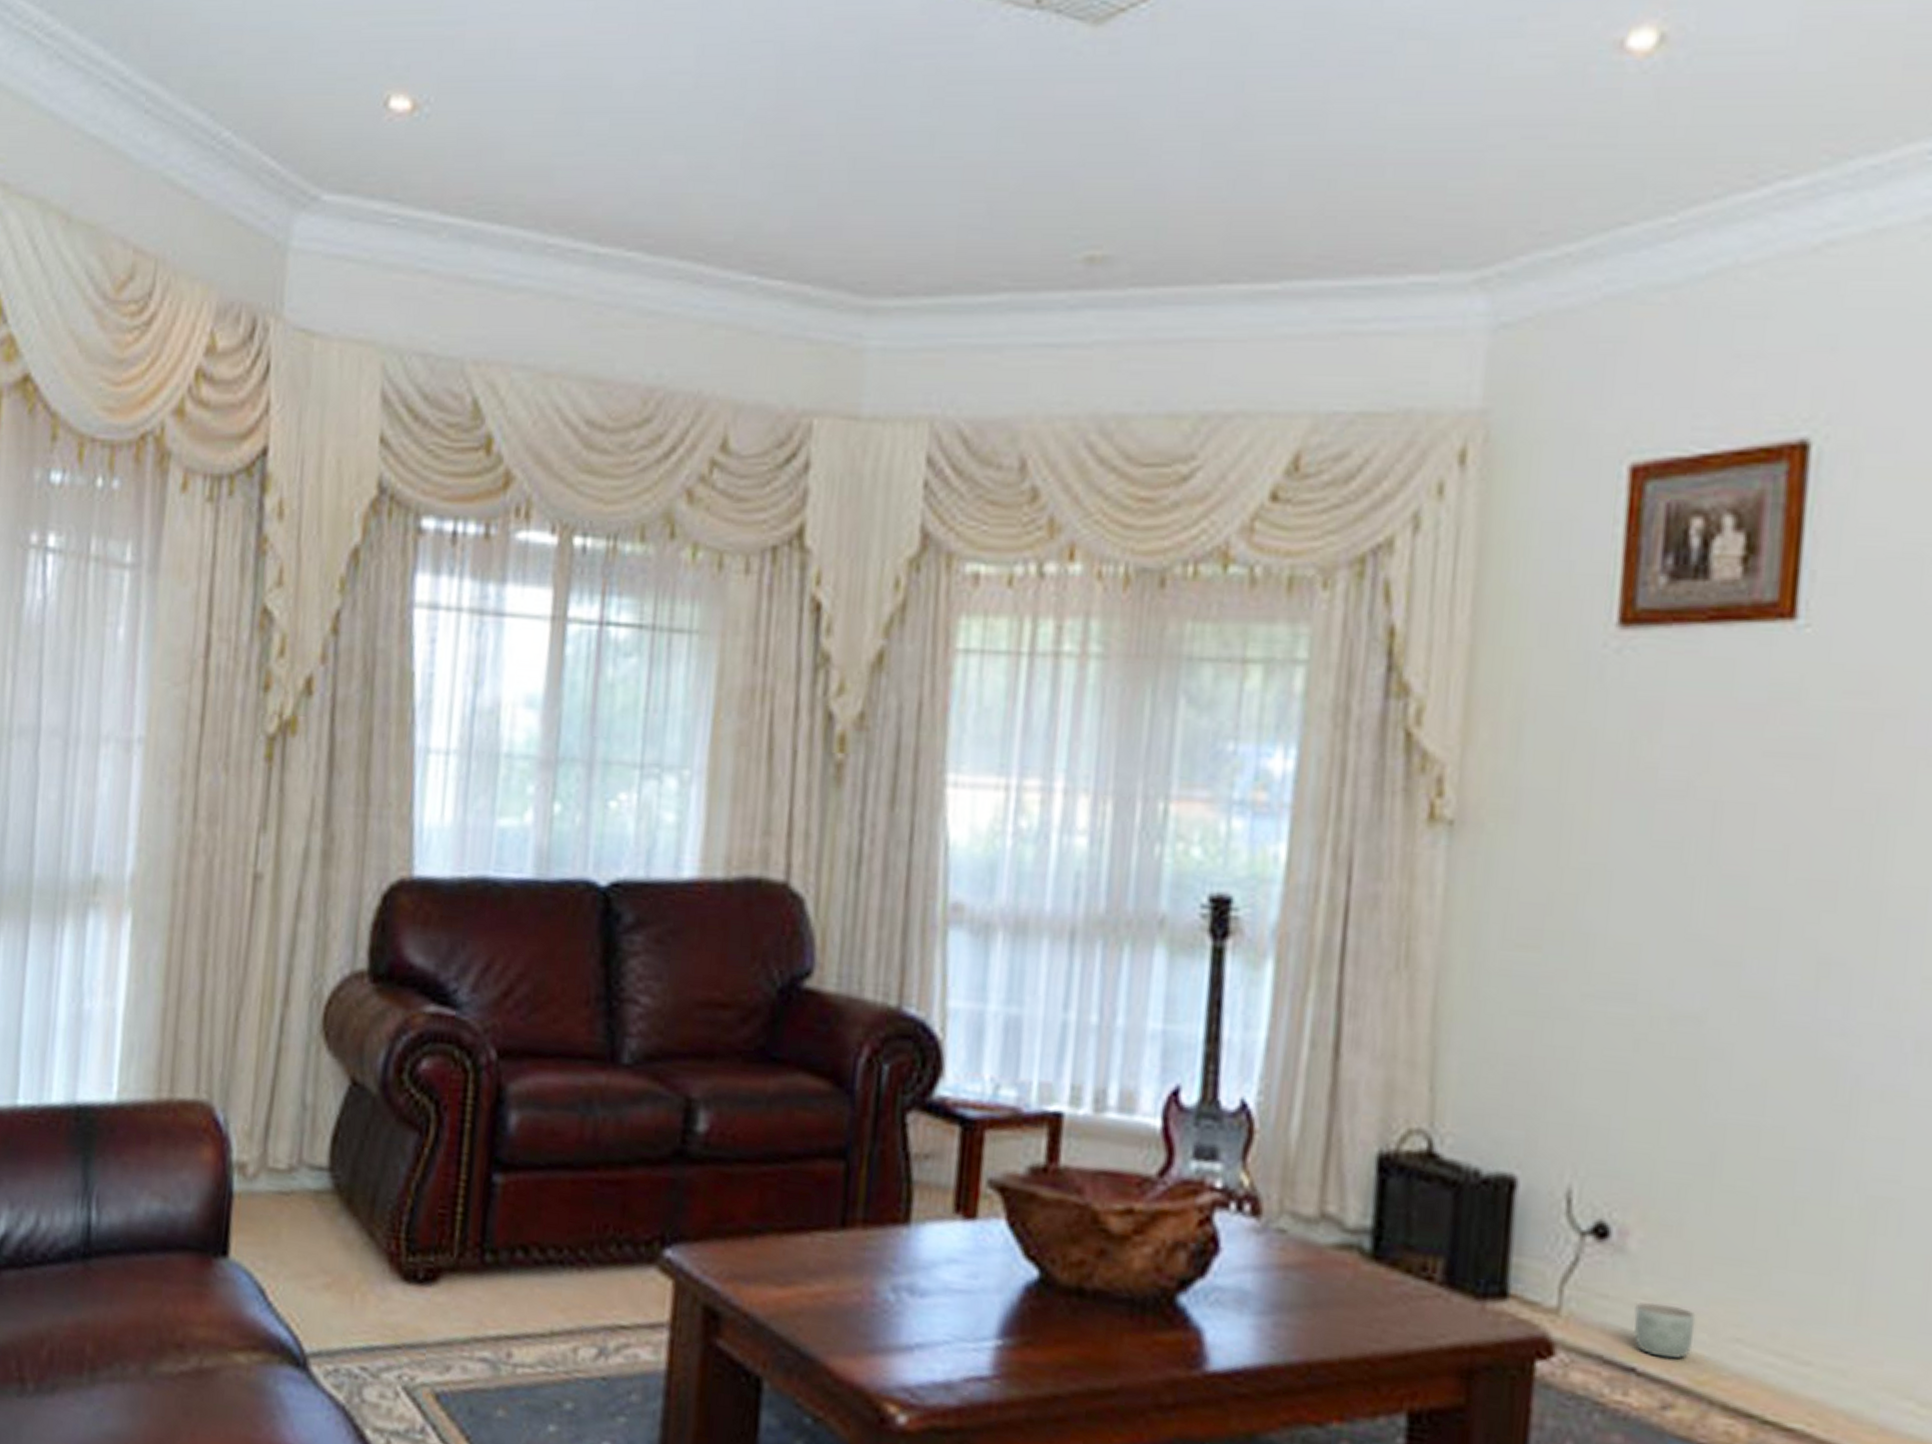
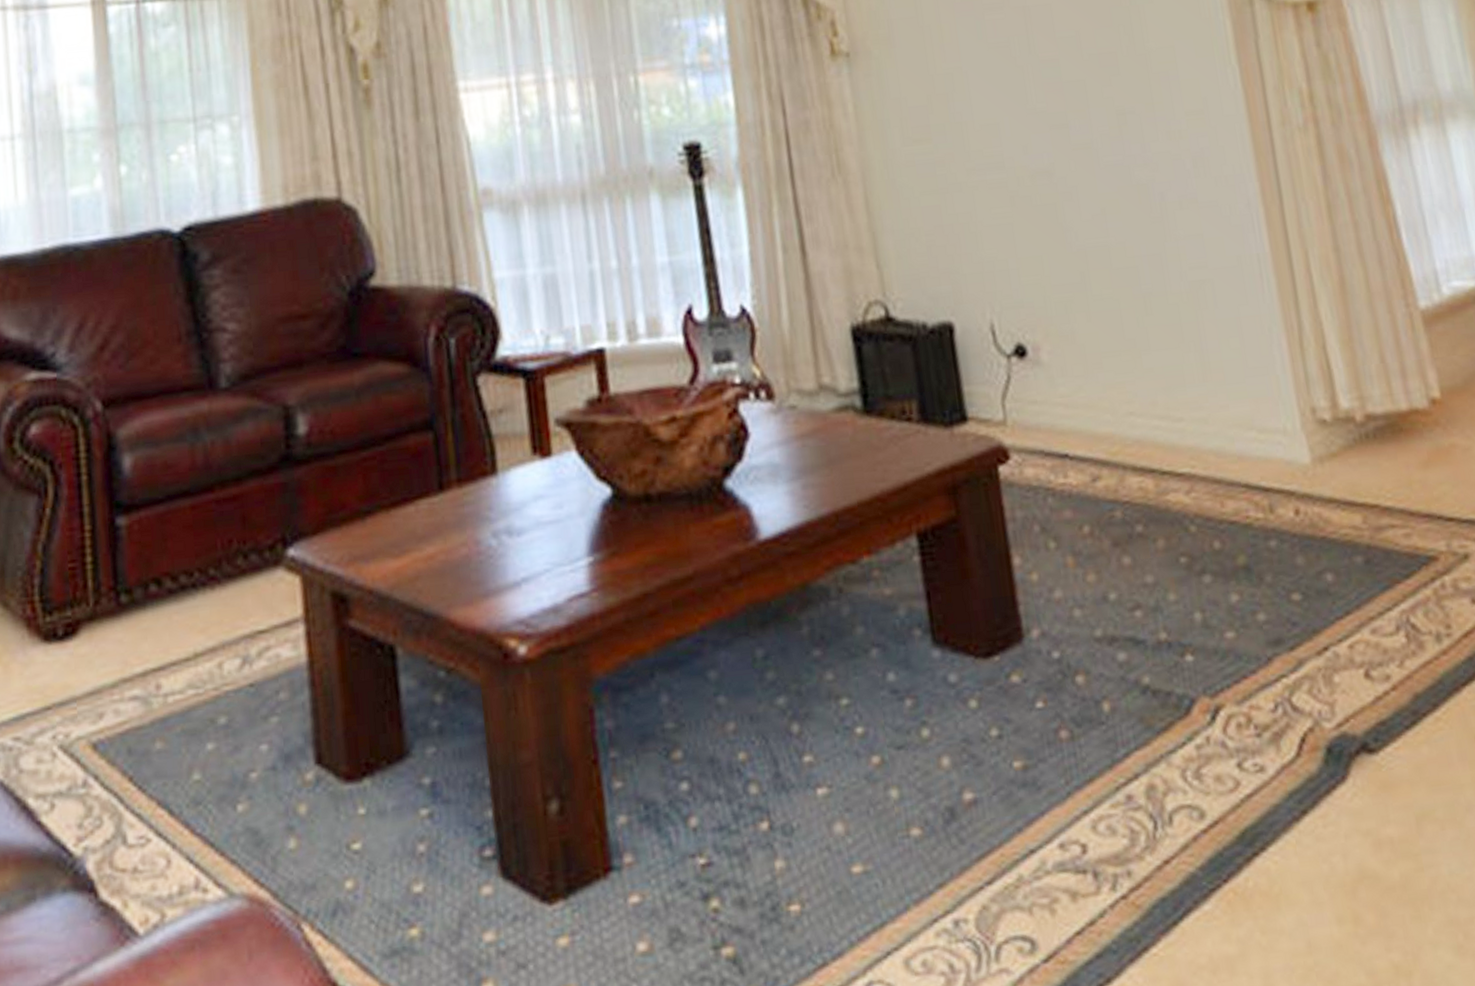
planter: present [1633,1302,1696,1359] -> none [1057,397,1103,441]

